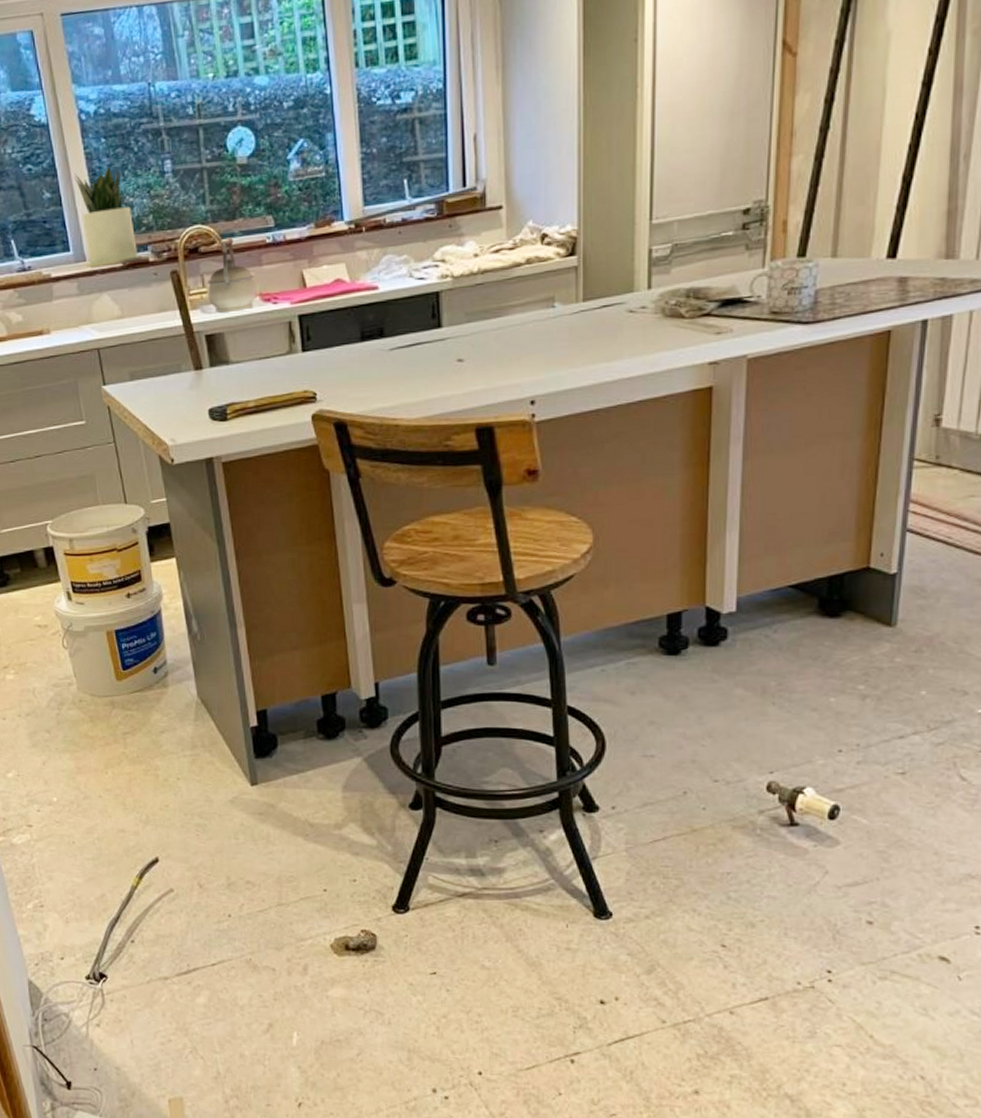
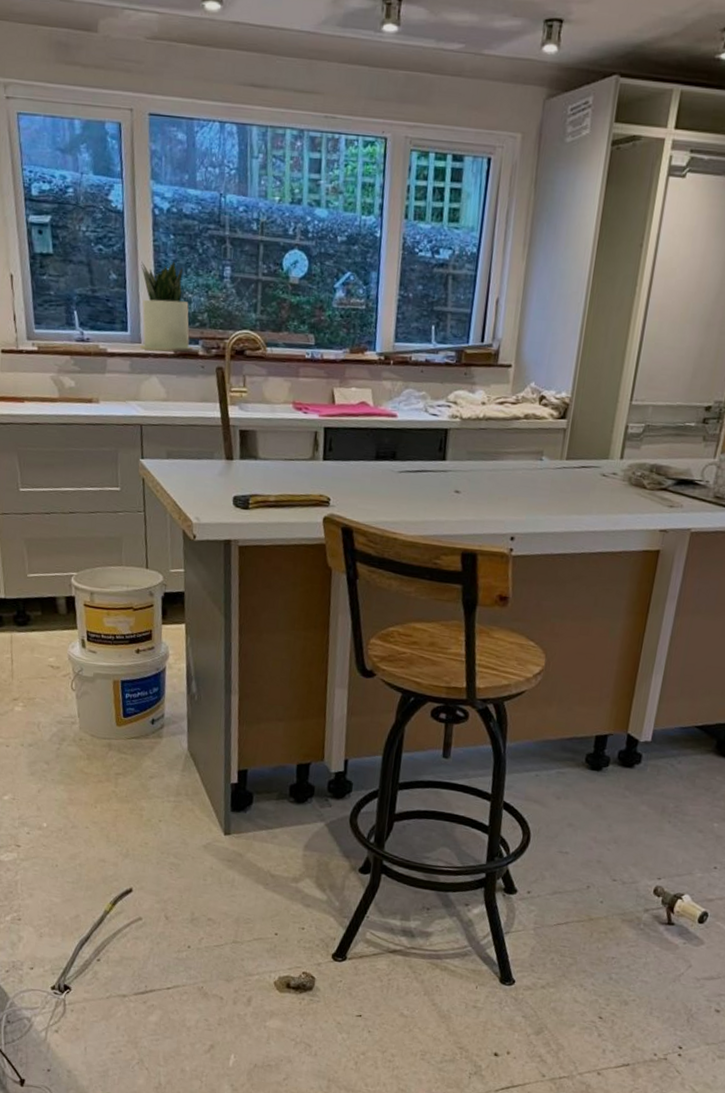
kettle: present [208,237,257,313] -> none [247,347,292,415]

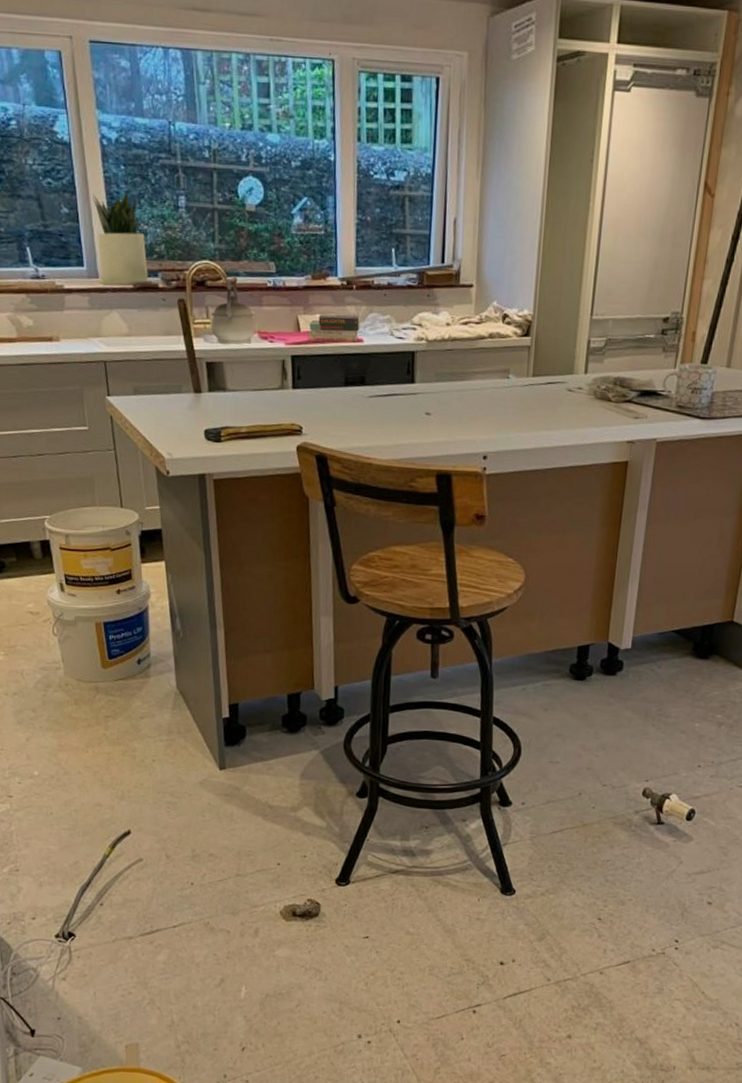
kettle: none [247,347,292,415] -> present [211,276,256,345]
books: none [341,388,396,418] -> present [308,314,361,344]

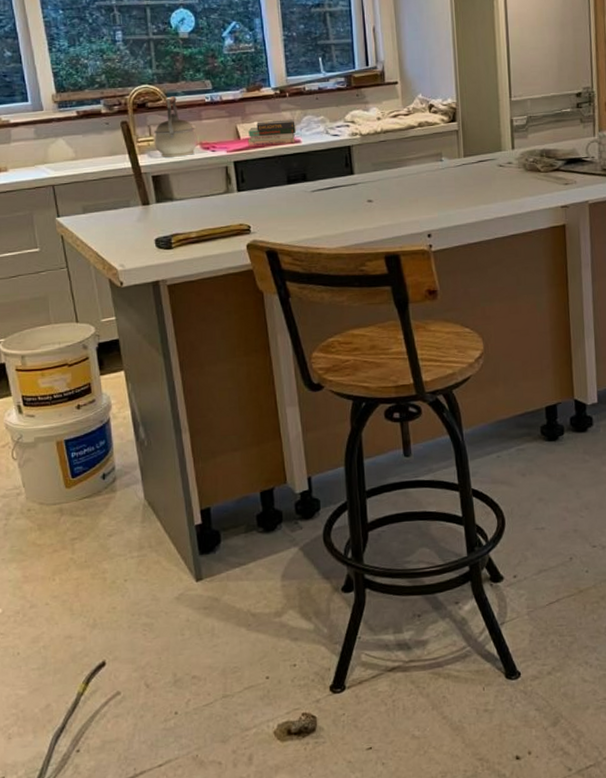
planter: present [93,192,153,287] -> none [34,33,96,117]

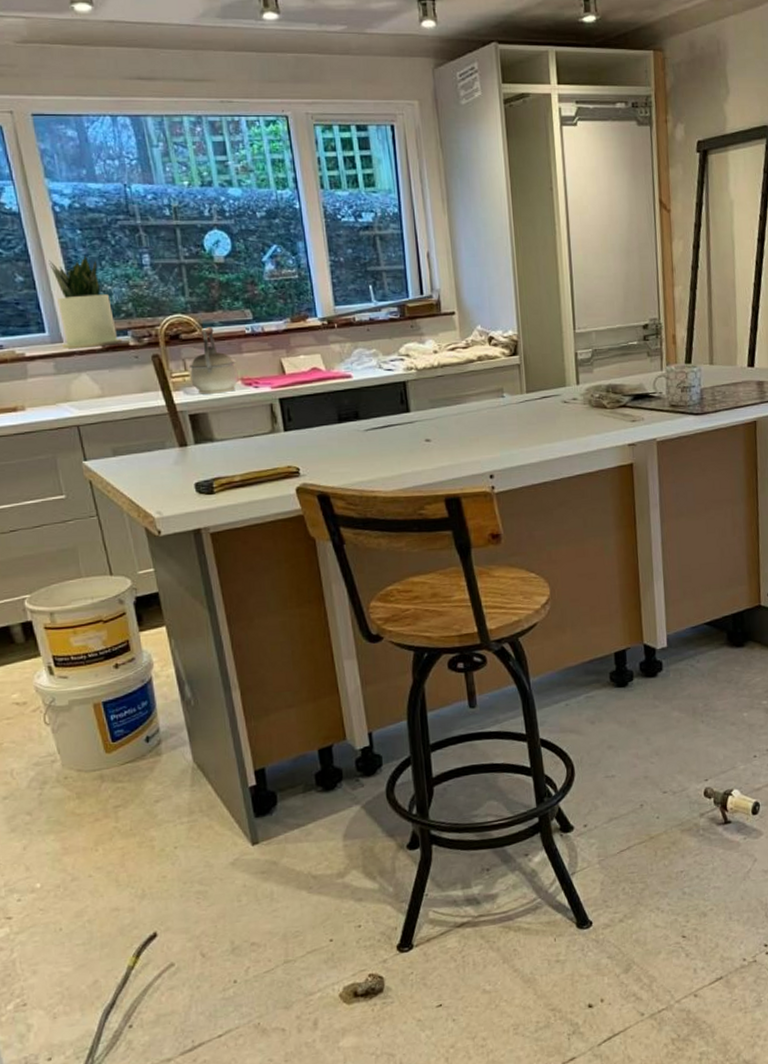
planter: none [34,33,96,117] -> present [49,256,123,349]
books: present [248,119,297,148] -> none [294,352,347,384]

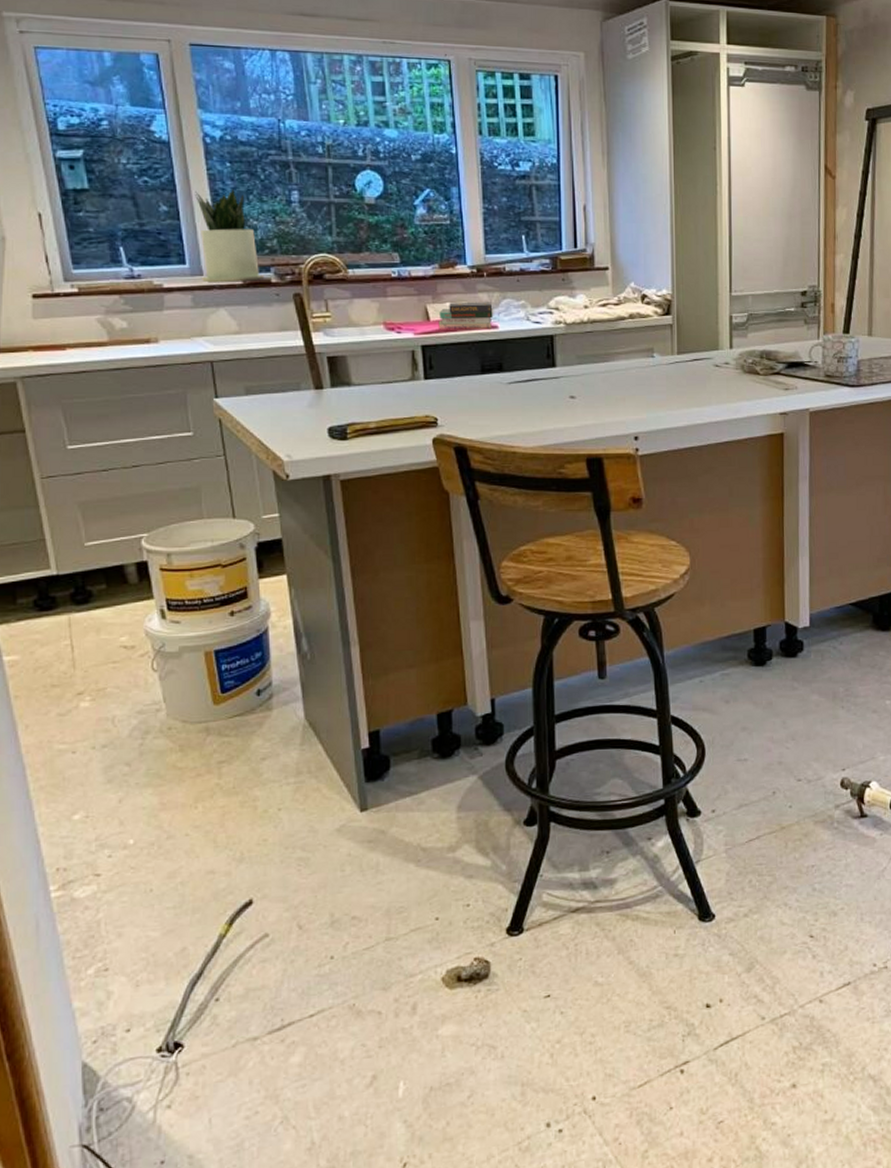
kettle: present [190,327,239,394] -> none [332,268,381,337]
books: none [294,352,347,384] -> present [438,302,494,331]

